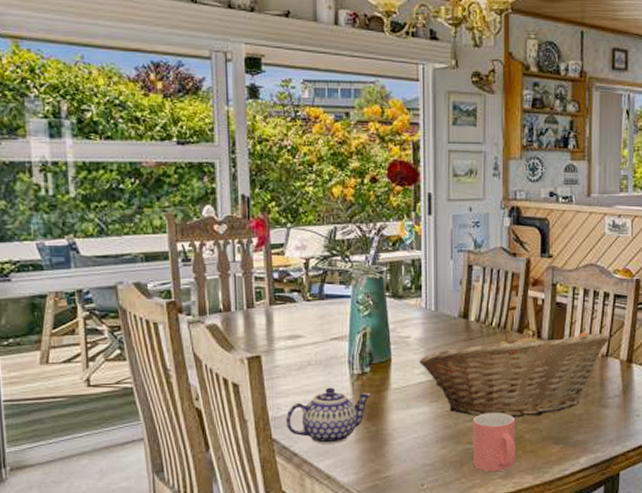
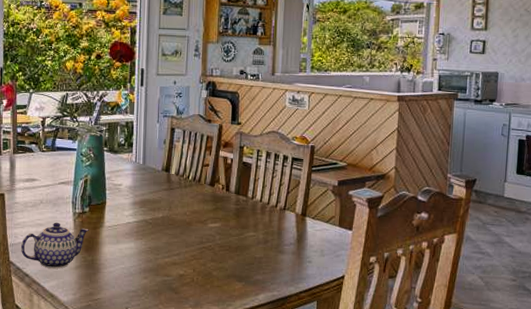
fruit basket: present [419,331,610,418] -> none [128,184,287,257]
mug: present [473,412,516,471] -> none [168,251,205,301]

